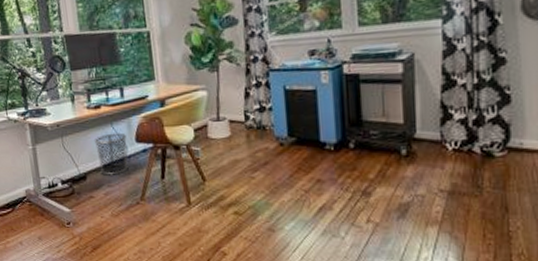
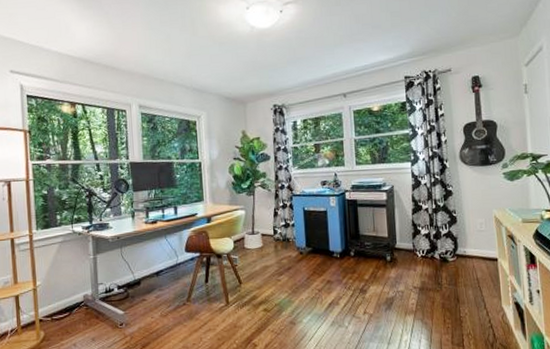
waste bin: present [94,132,129,176] -> none [149,244,178,281]

